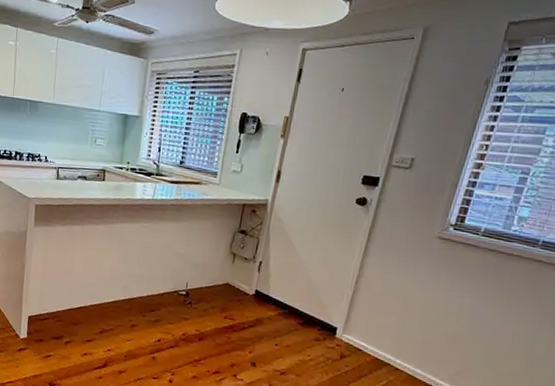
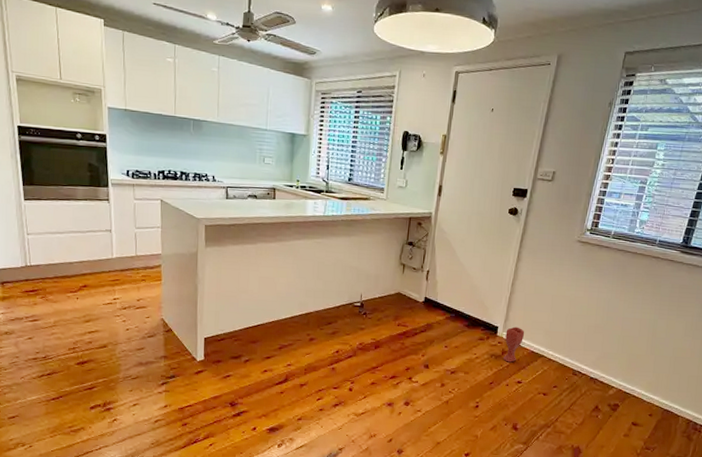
vase: none [341,329,369,369] -> present [503,326,525,362]

